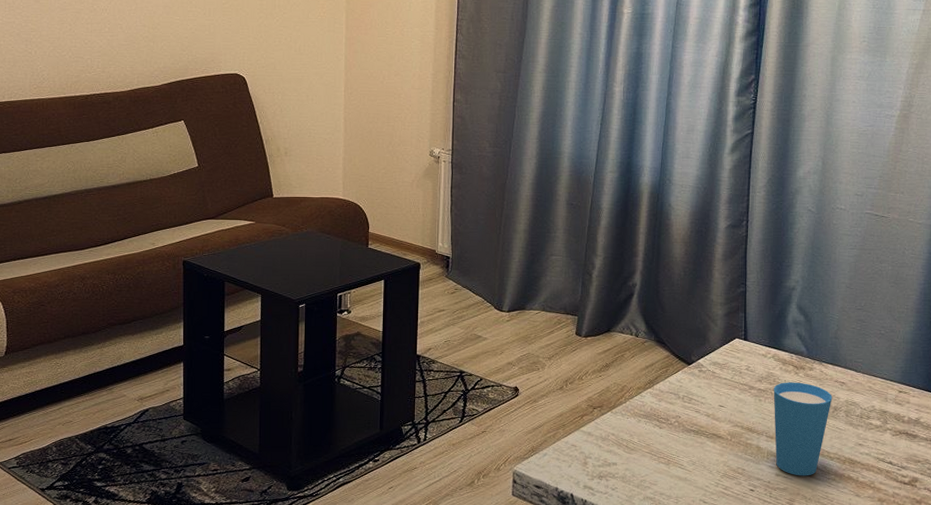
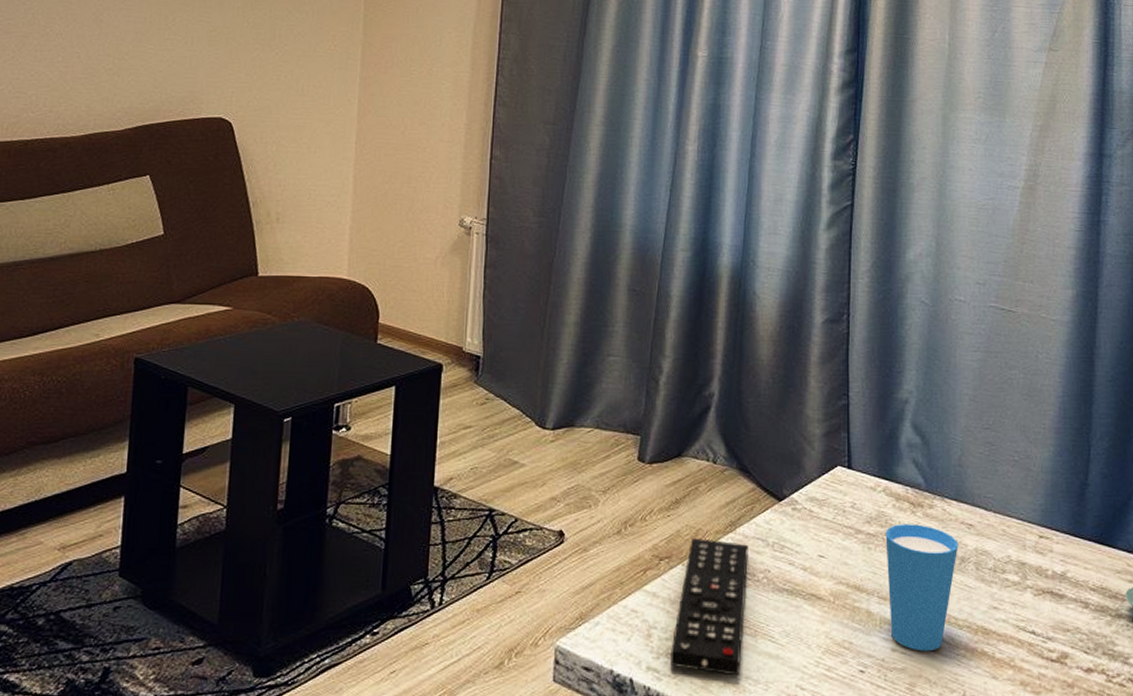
remote control: none [602,393,663,493] -> present [670,538,748,676]

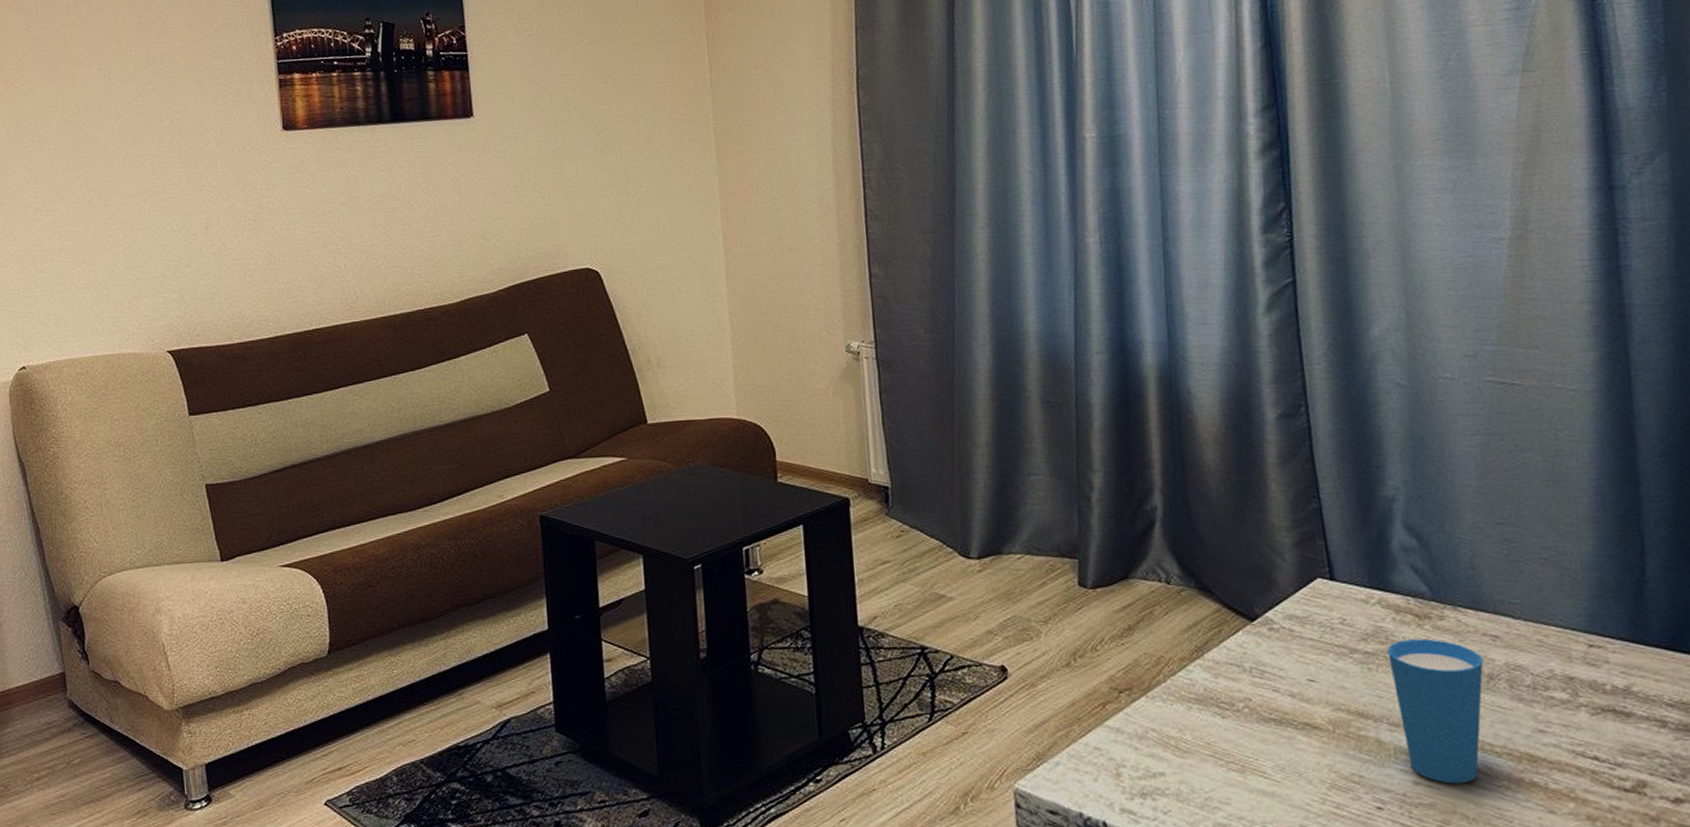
remote control: present [670,538,748,676] -> none [1145,667,1231,816]

